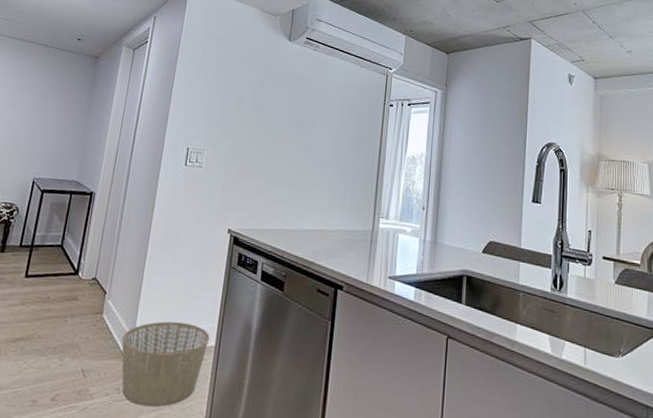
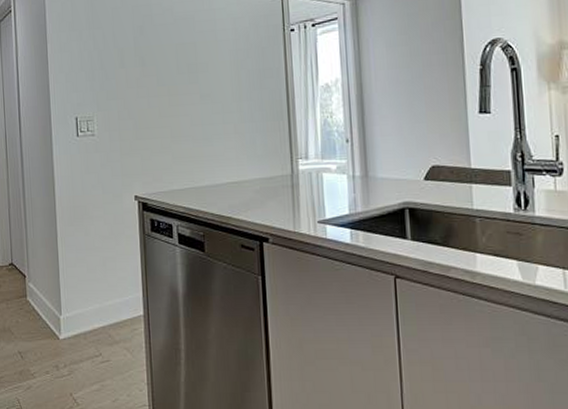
basket: present [121,321,210,407] -> none [50,295,137,380]

